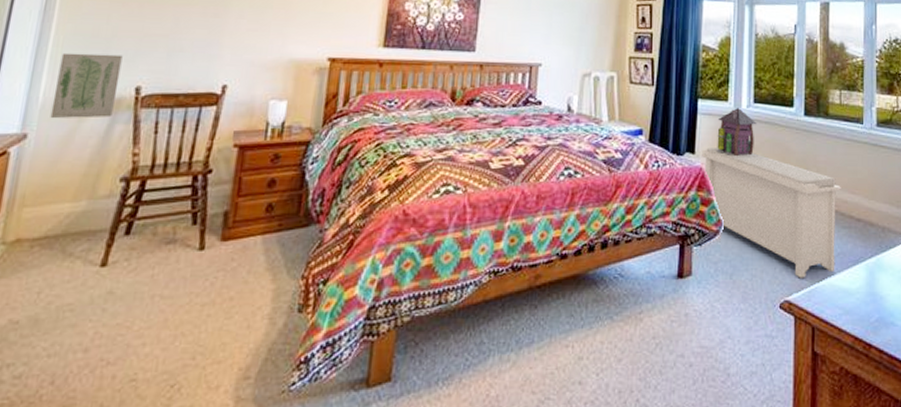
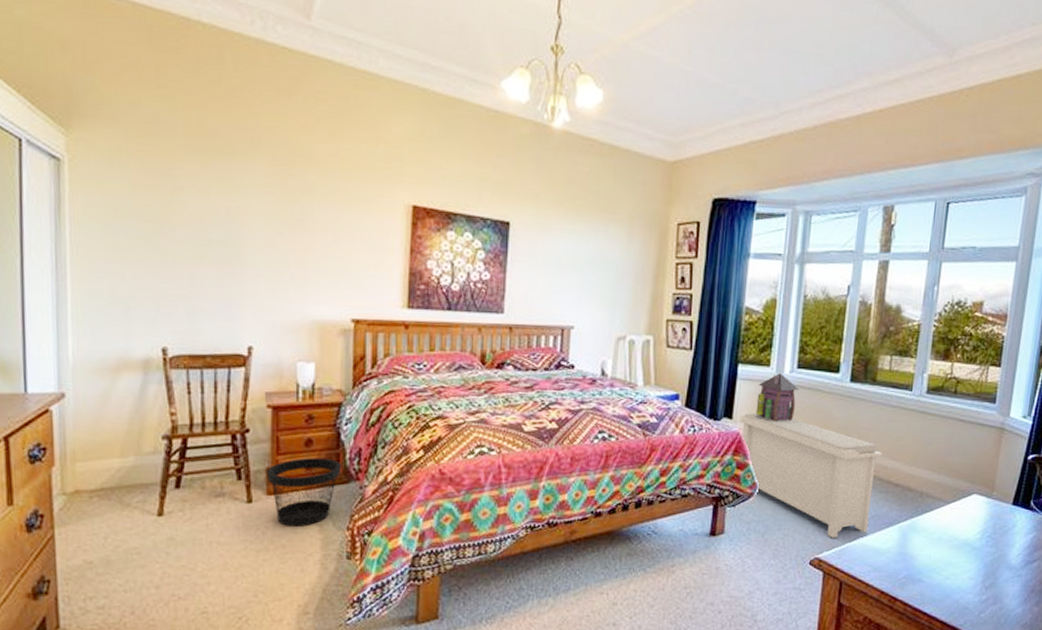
wall art: present [50,52,123,119] -> none [82,312,145,379]
wastebasket: none [223,199,303,276] -> present [266,458,341,526]

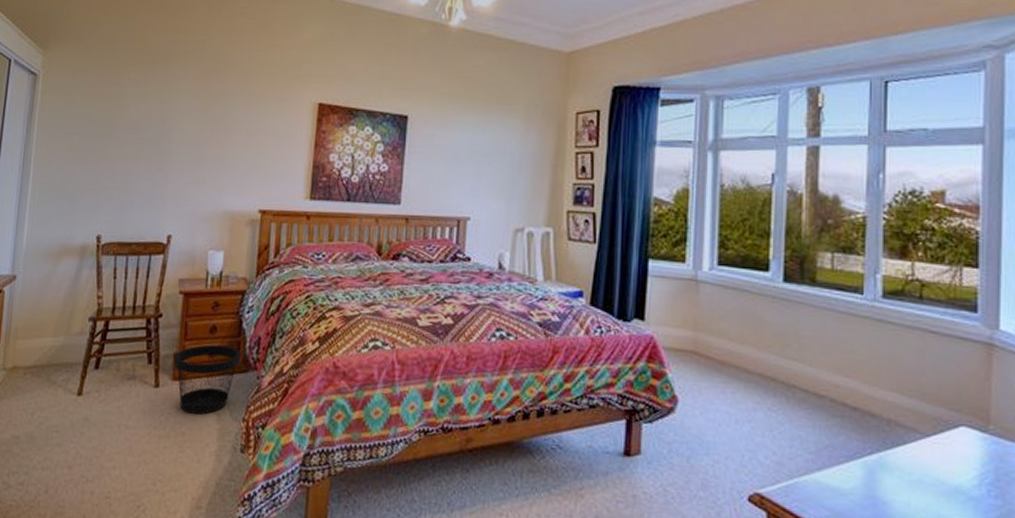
bench: present [740,413,883,538] -> none [653,314,833,471]
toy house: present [755,373,799,423] -> none [671,271,722,326]

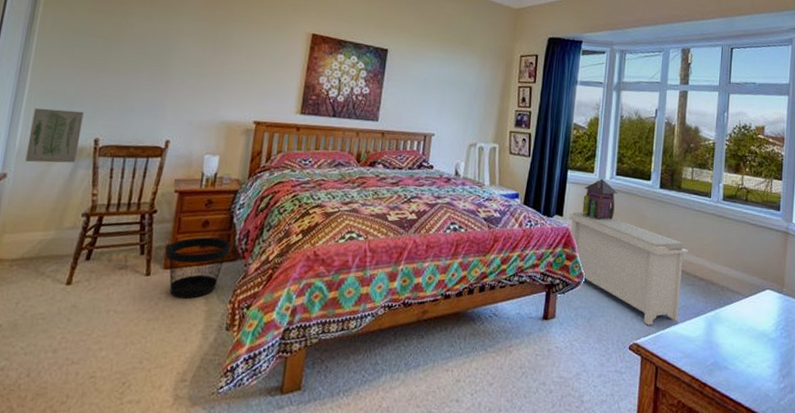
wall art: none [32,204,85,263] -> present [25,107,84,163]
bench: none [653,314,833,471] -> present [569,212,689,326]
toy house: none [671,271,722,326] -> present [582,179,618,221]

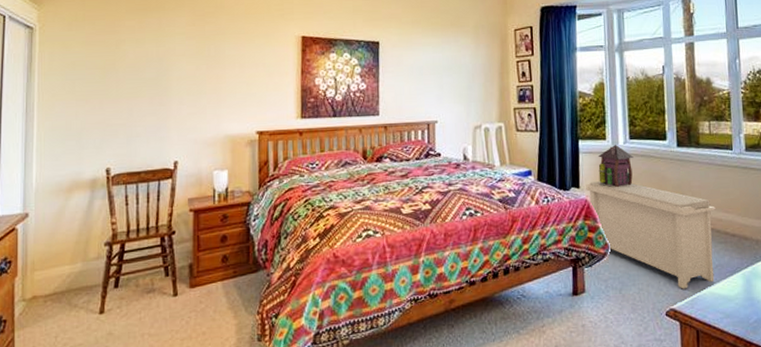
wall art: present [25,107,84,163] -> none [43,143,92,200]
wastebasket: present [166,237,231,299] -> none [189,251,251,315]

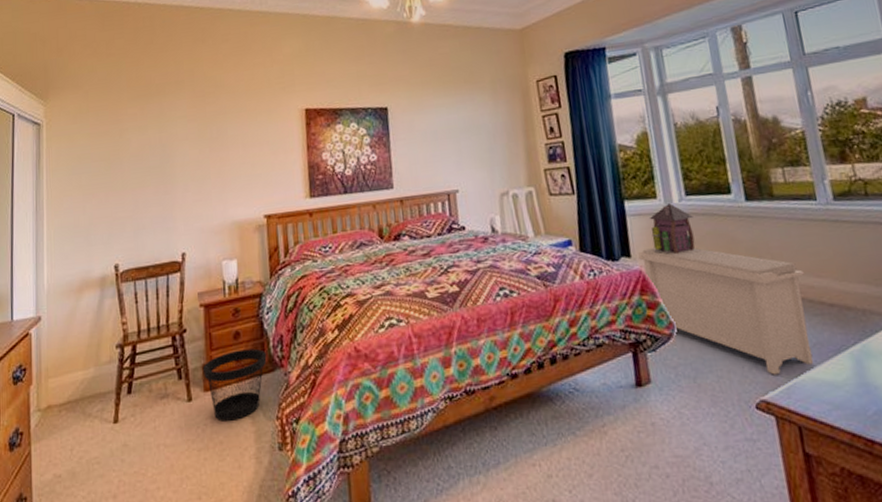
wastebasket: none [189,251,251,315] -> present [202,348,267,422]

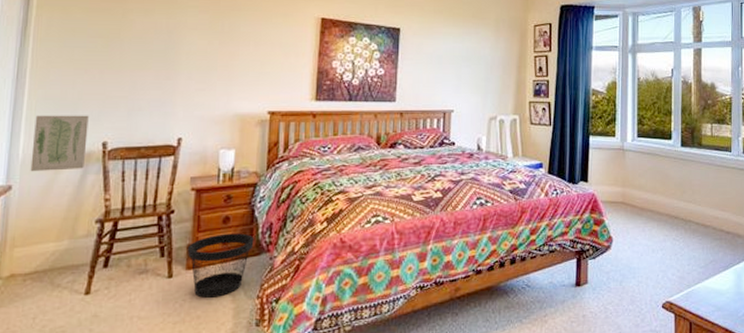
wall art: none [54,239,101,302] -> present [30,115,89,172]
bench: present [638,248,814,375] -> none [594,177,714,283]
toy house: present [649,203,695,255] -> none [606,142,640,184]

